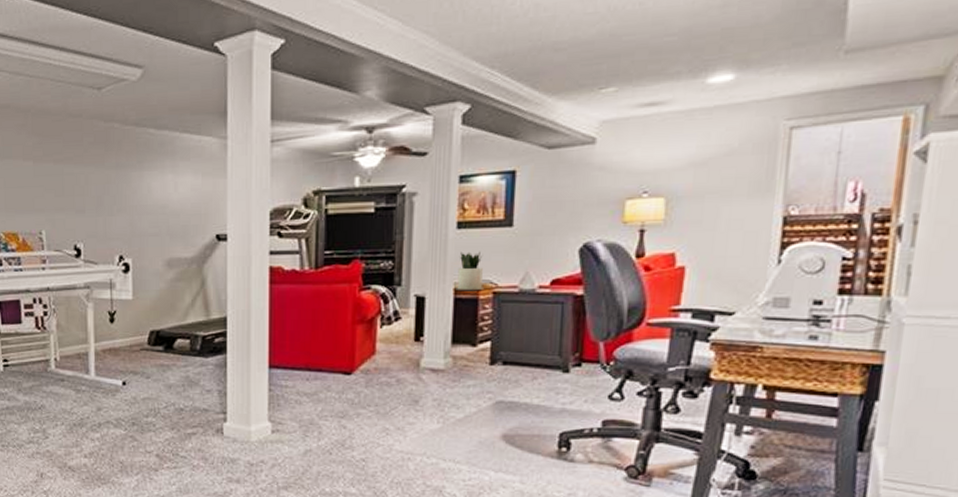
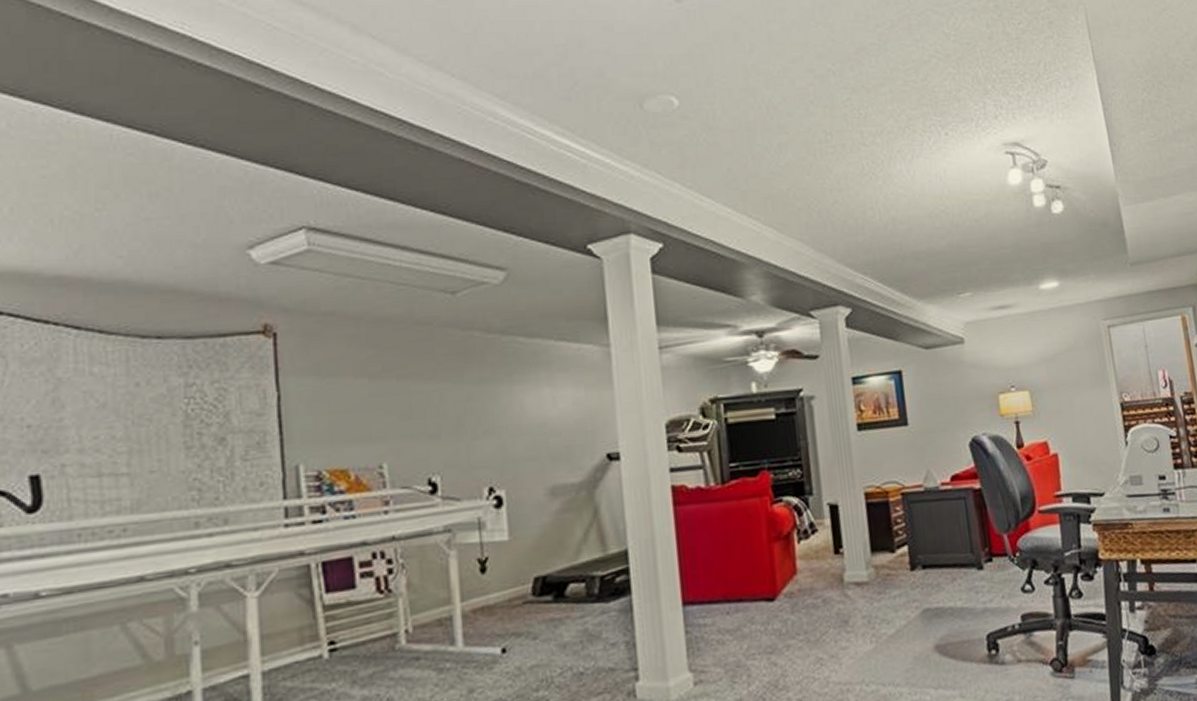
planter: present [456,251,485,291] -> none [864,452,893,496]

